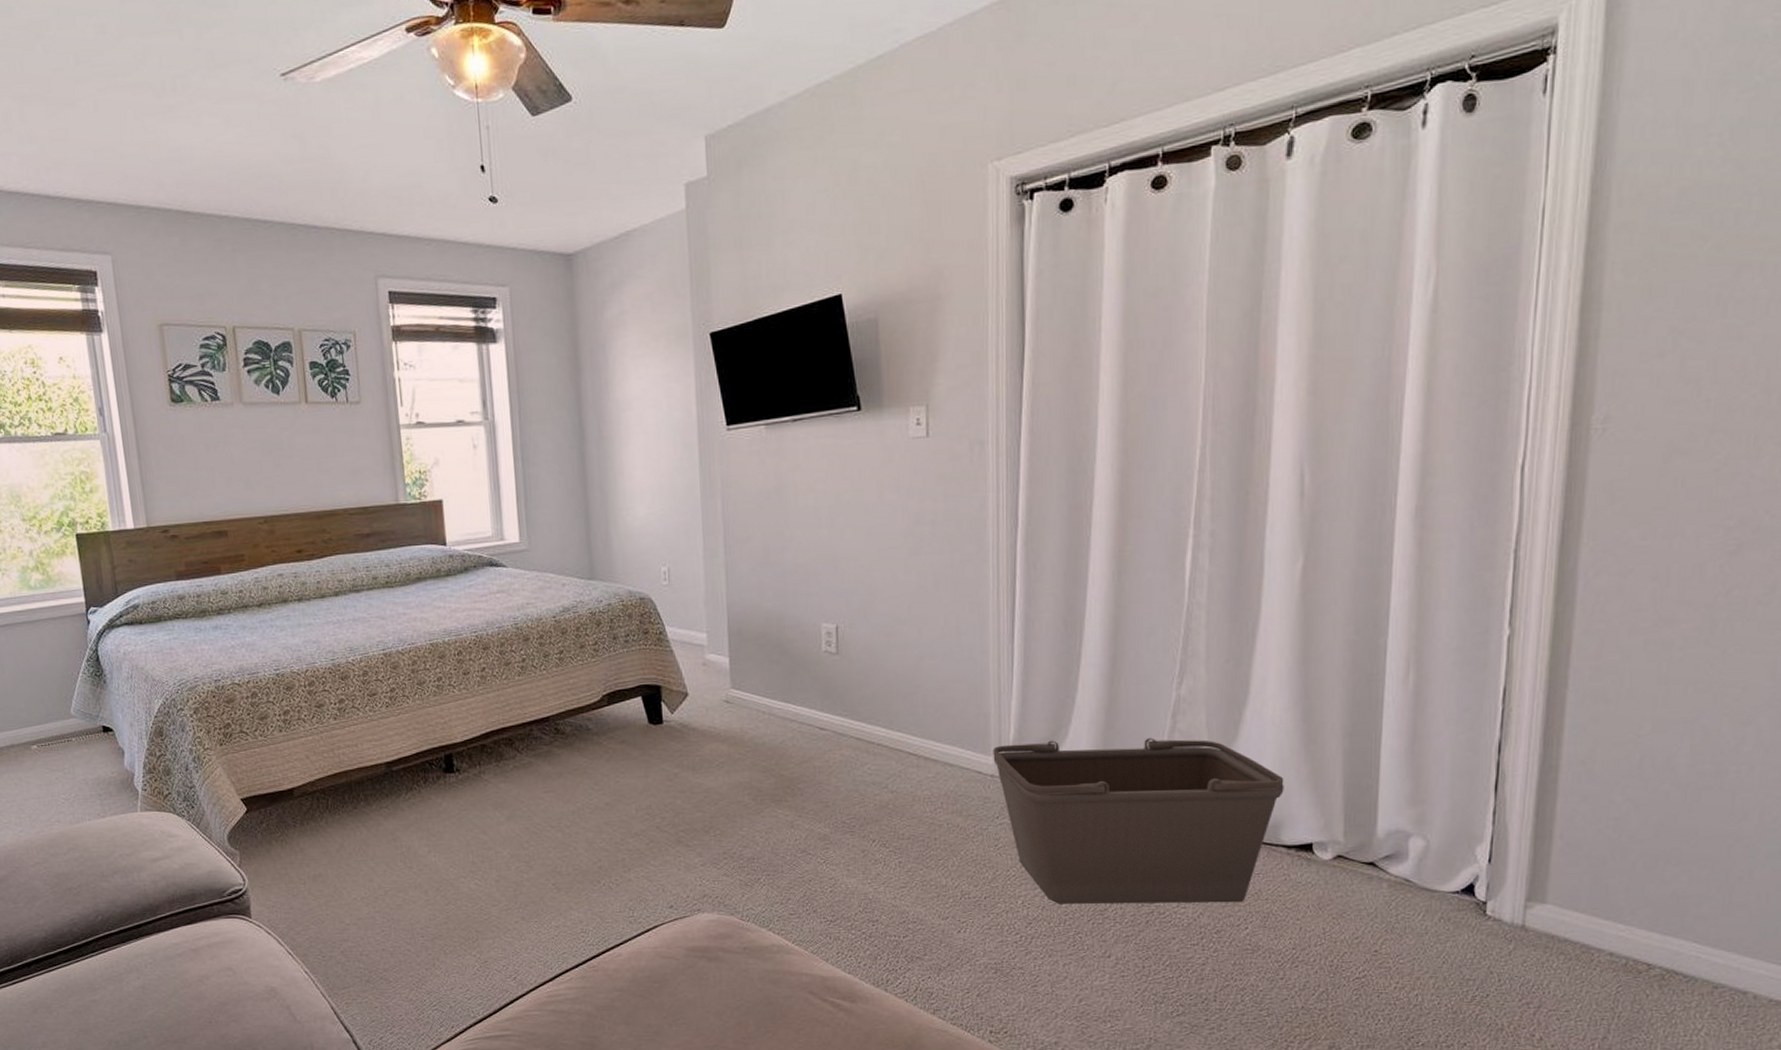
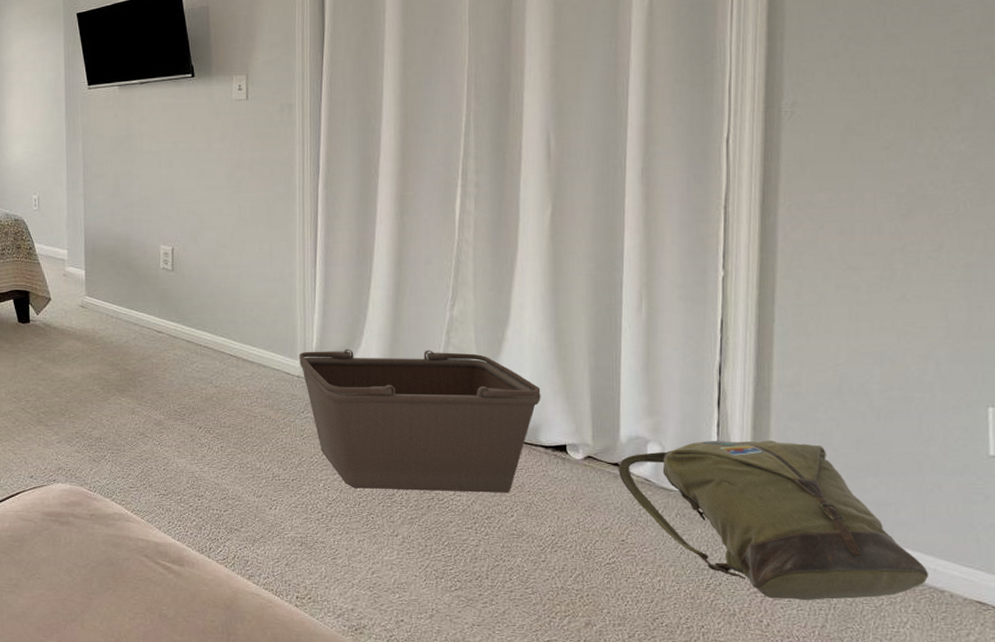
backpack: none [1374,828,1730,1011] -> present [619,440,928,601]

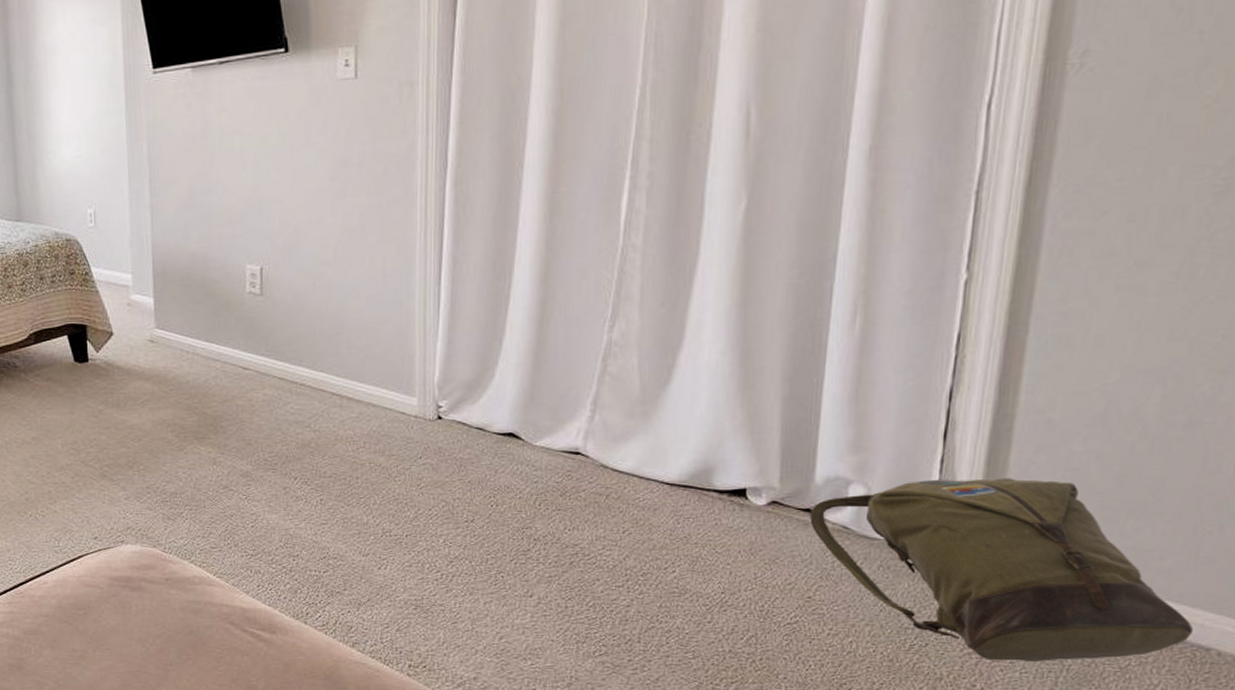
bicycle basket: present [299,349,541,493] -> none [417,380,719,546]

